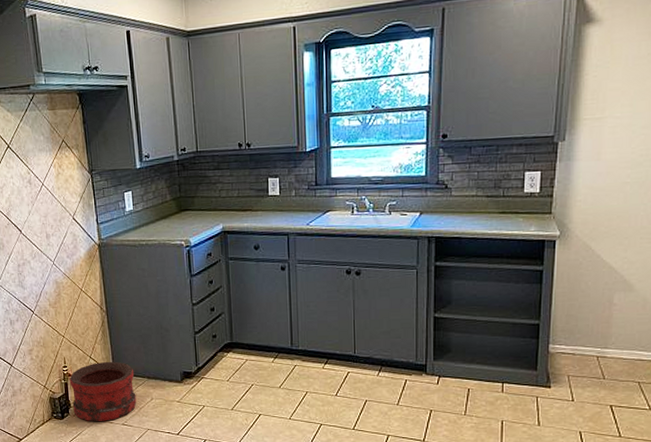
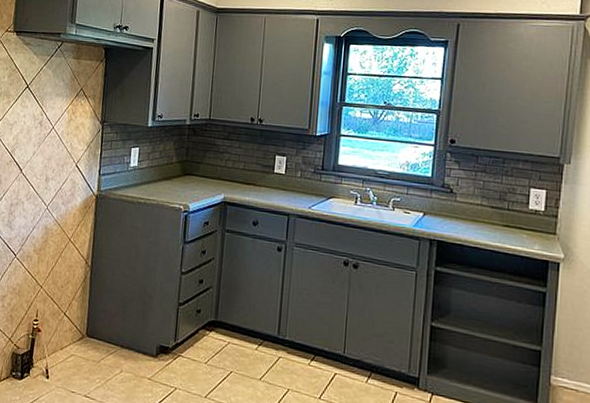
bucket: present [69,361,137,421] -> none [34,321,108,389]

